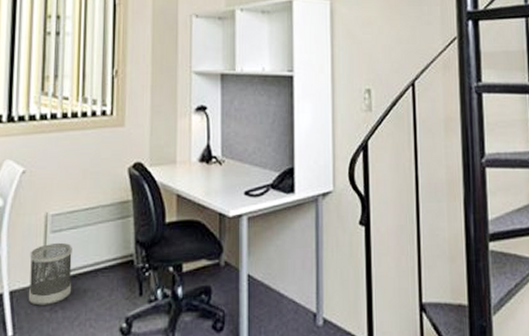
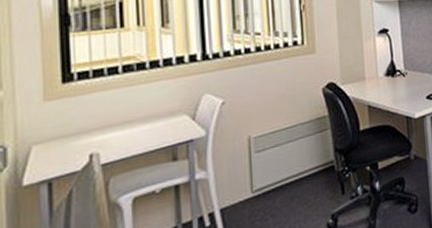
wastebasket: present [28,242,72,306] -> none [236,159,279,218]

